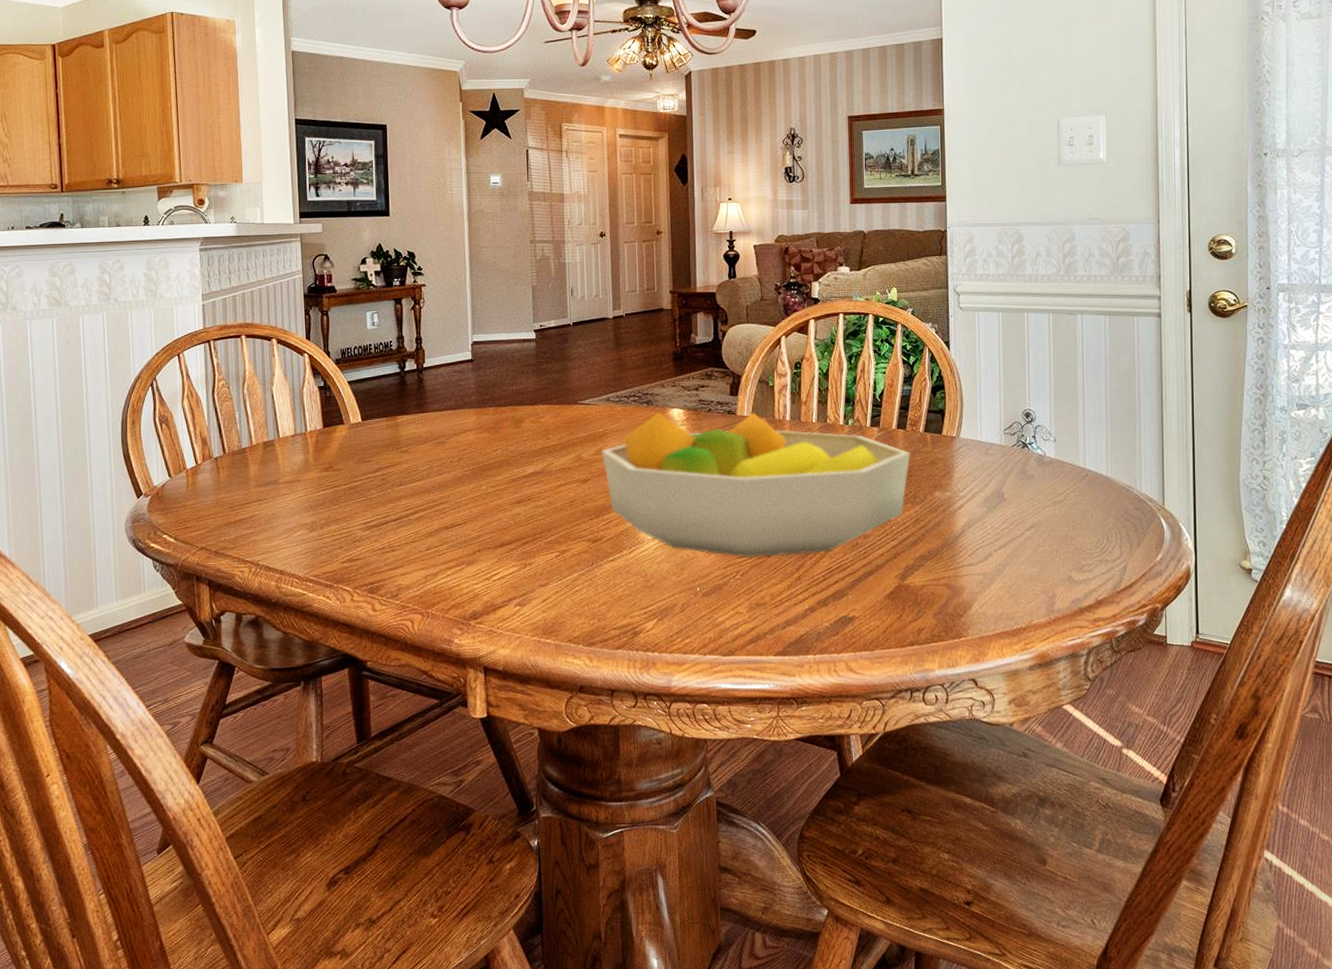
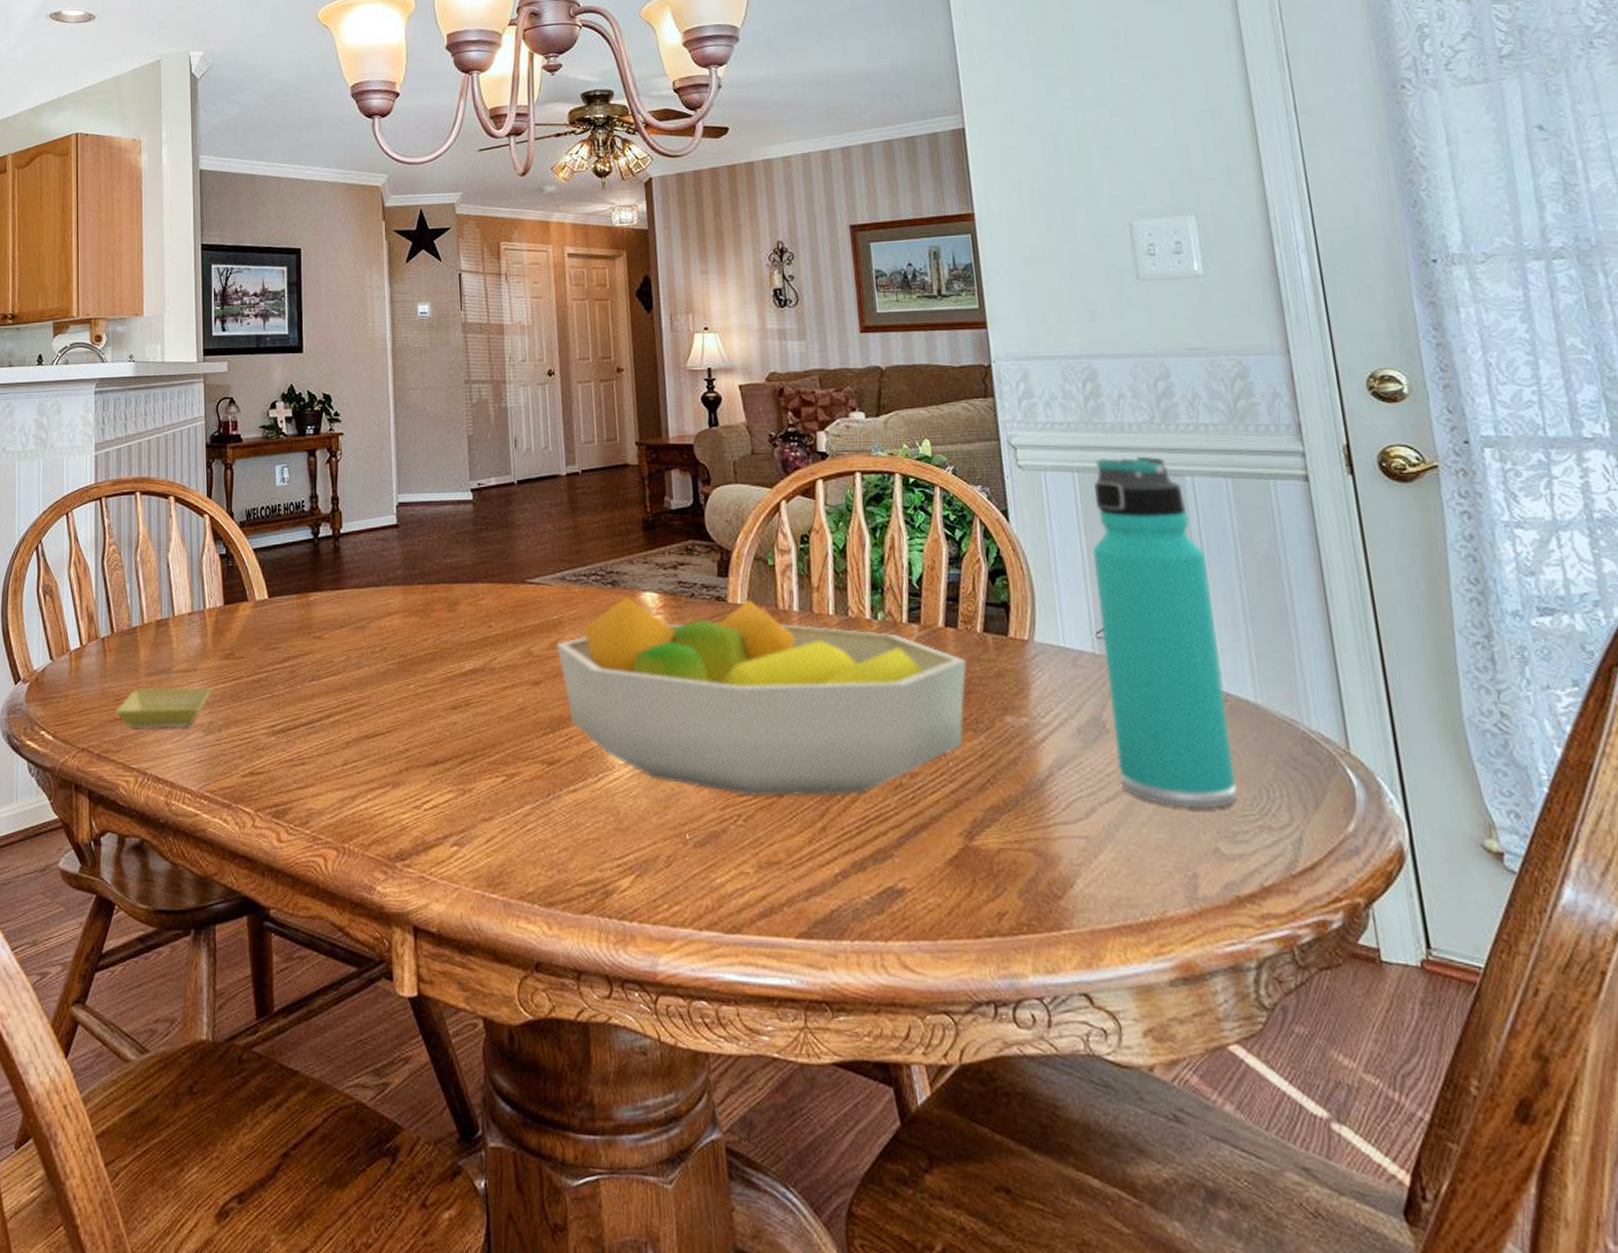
saucer: none [230,493,314,530] -> present [116,686,212,729]
thermos bottle: none [1007,300,1088,551] -> present [1093,456,1238,809]

